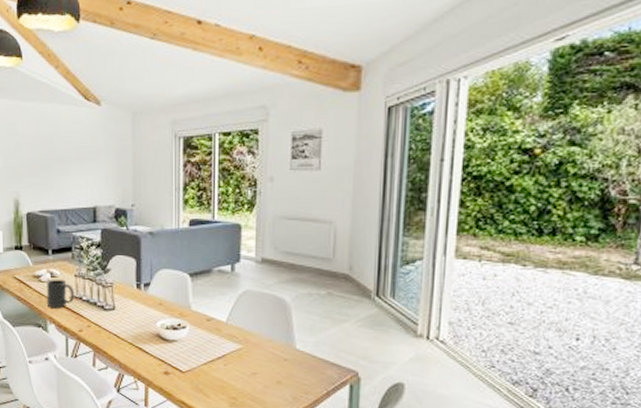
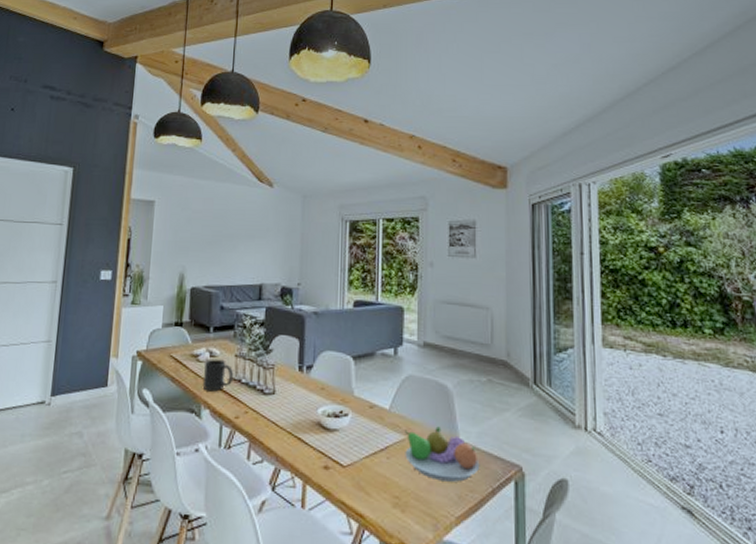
fruit bowl: none [242,337,316,386] -> present [405,426,480,482]

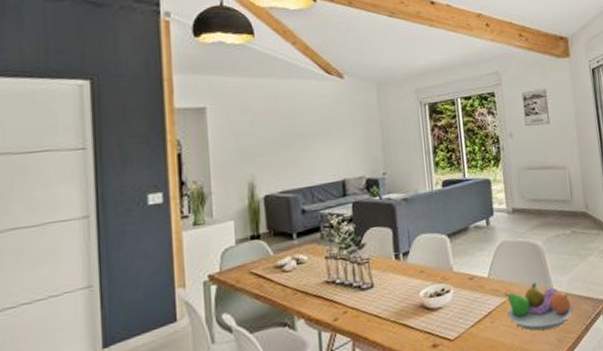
mug: present [202,359,234,392] -> none [292,264,327,301]

